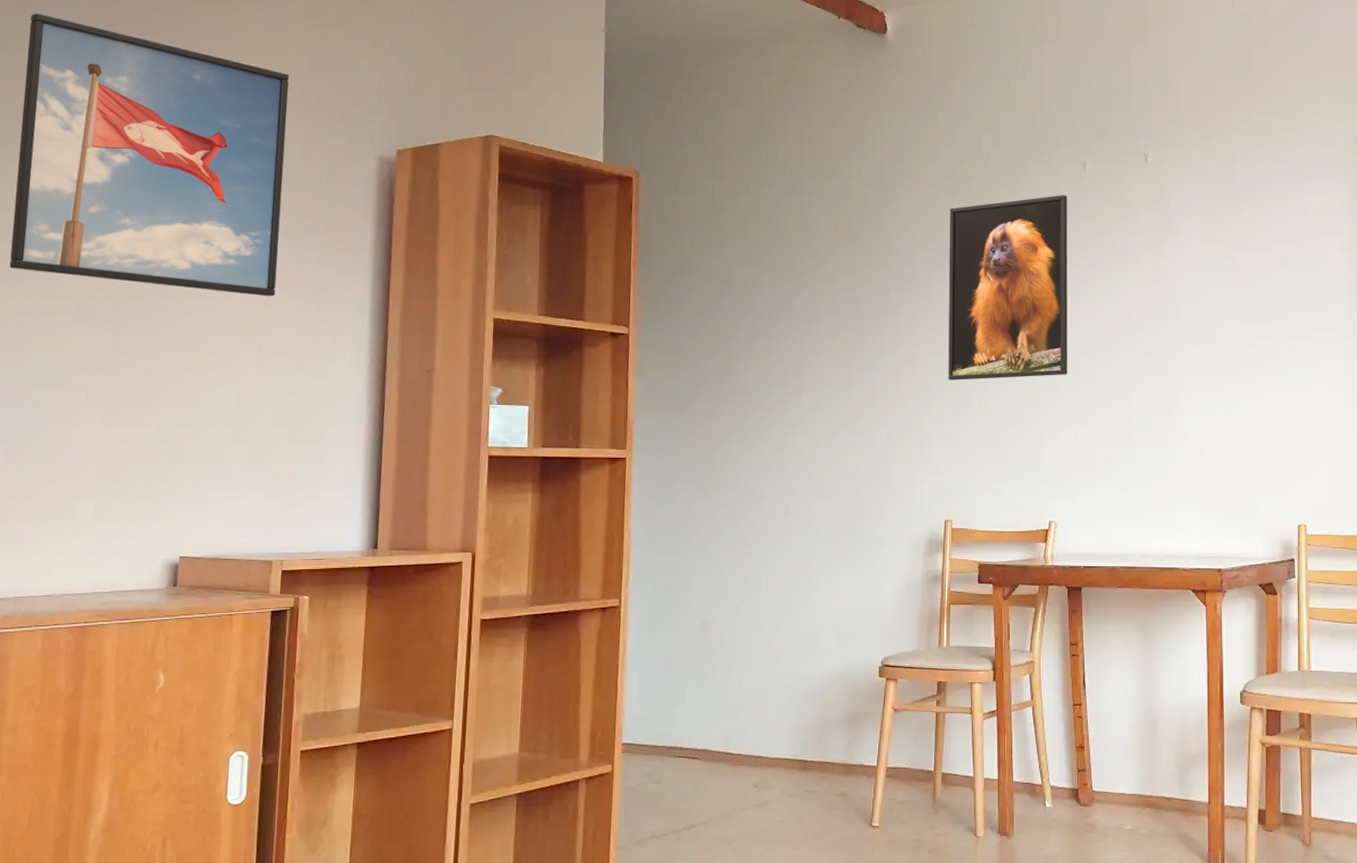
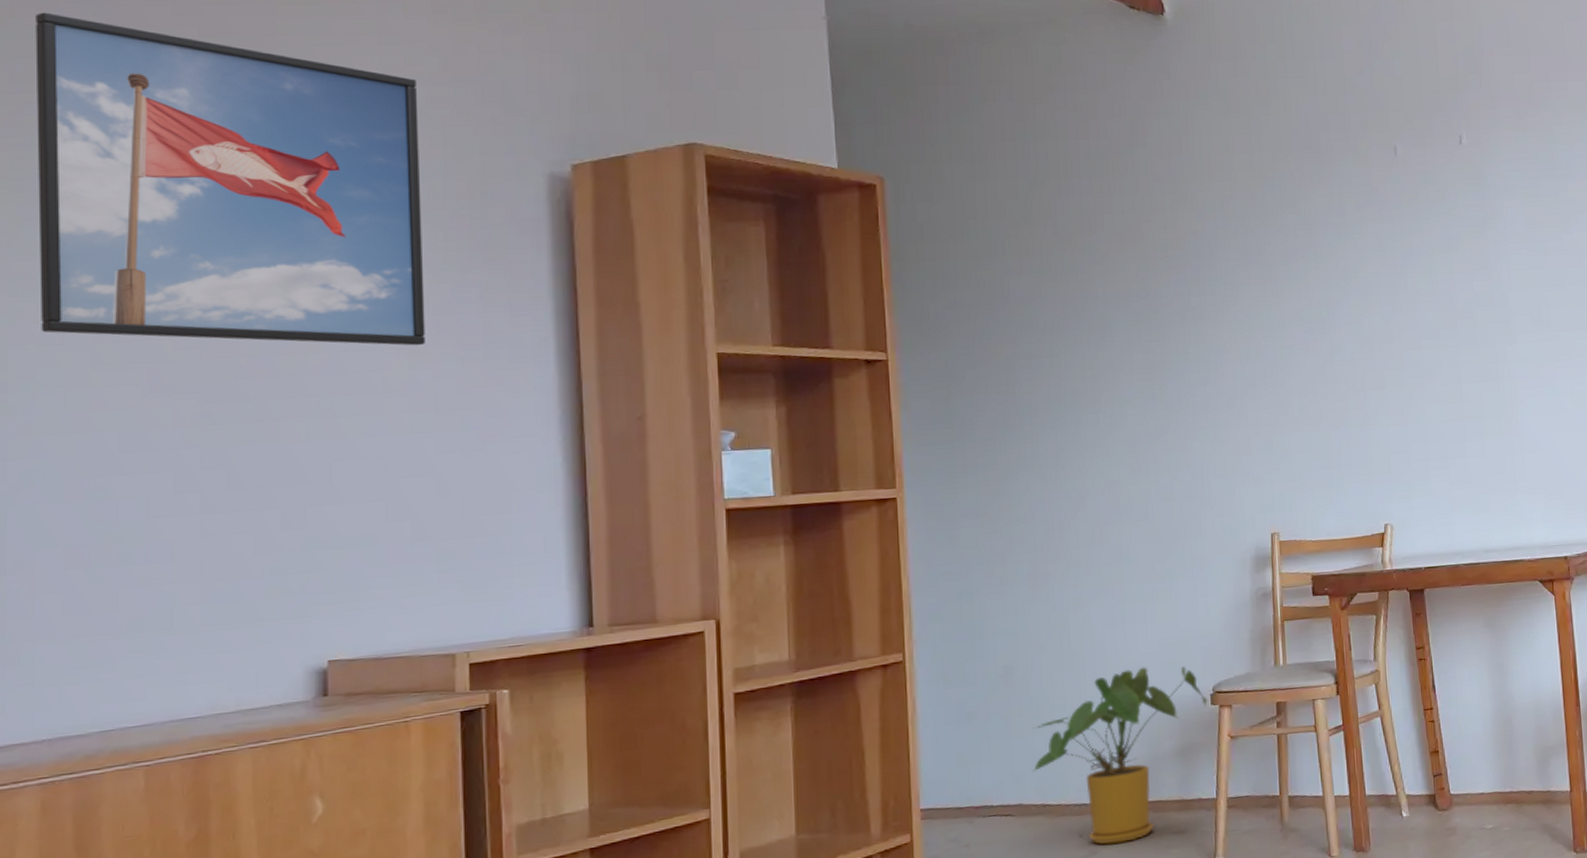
house plant: none [718,634,876,797] -> present [1032,666,1208,845]
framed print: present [948,195,1068,380] -> none [1251,182,1393,386]

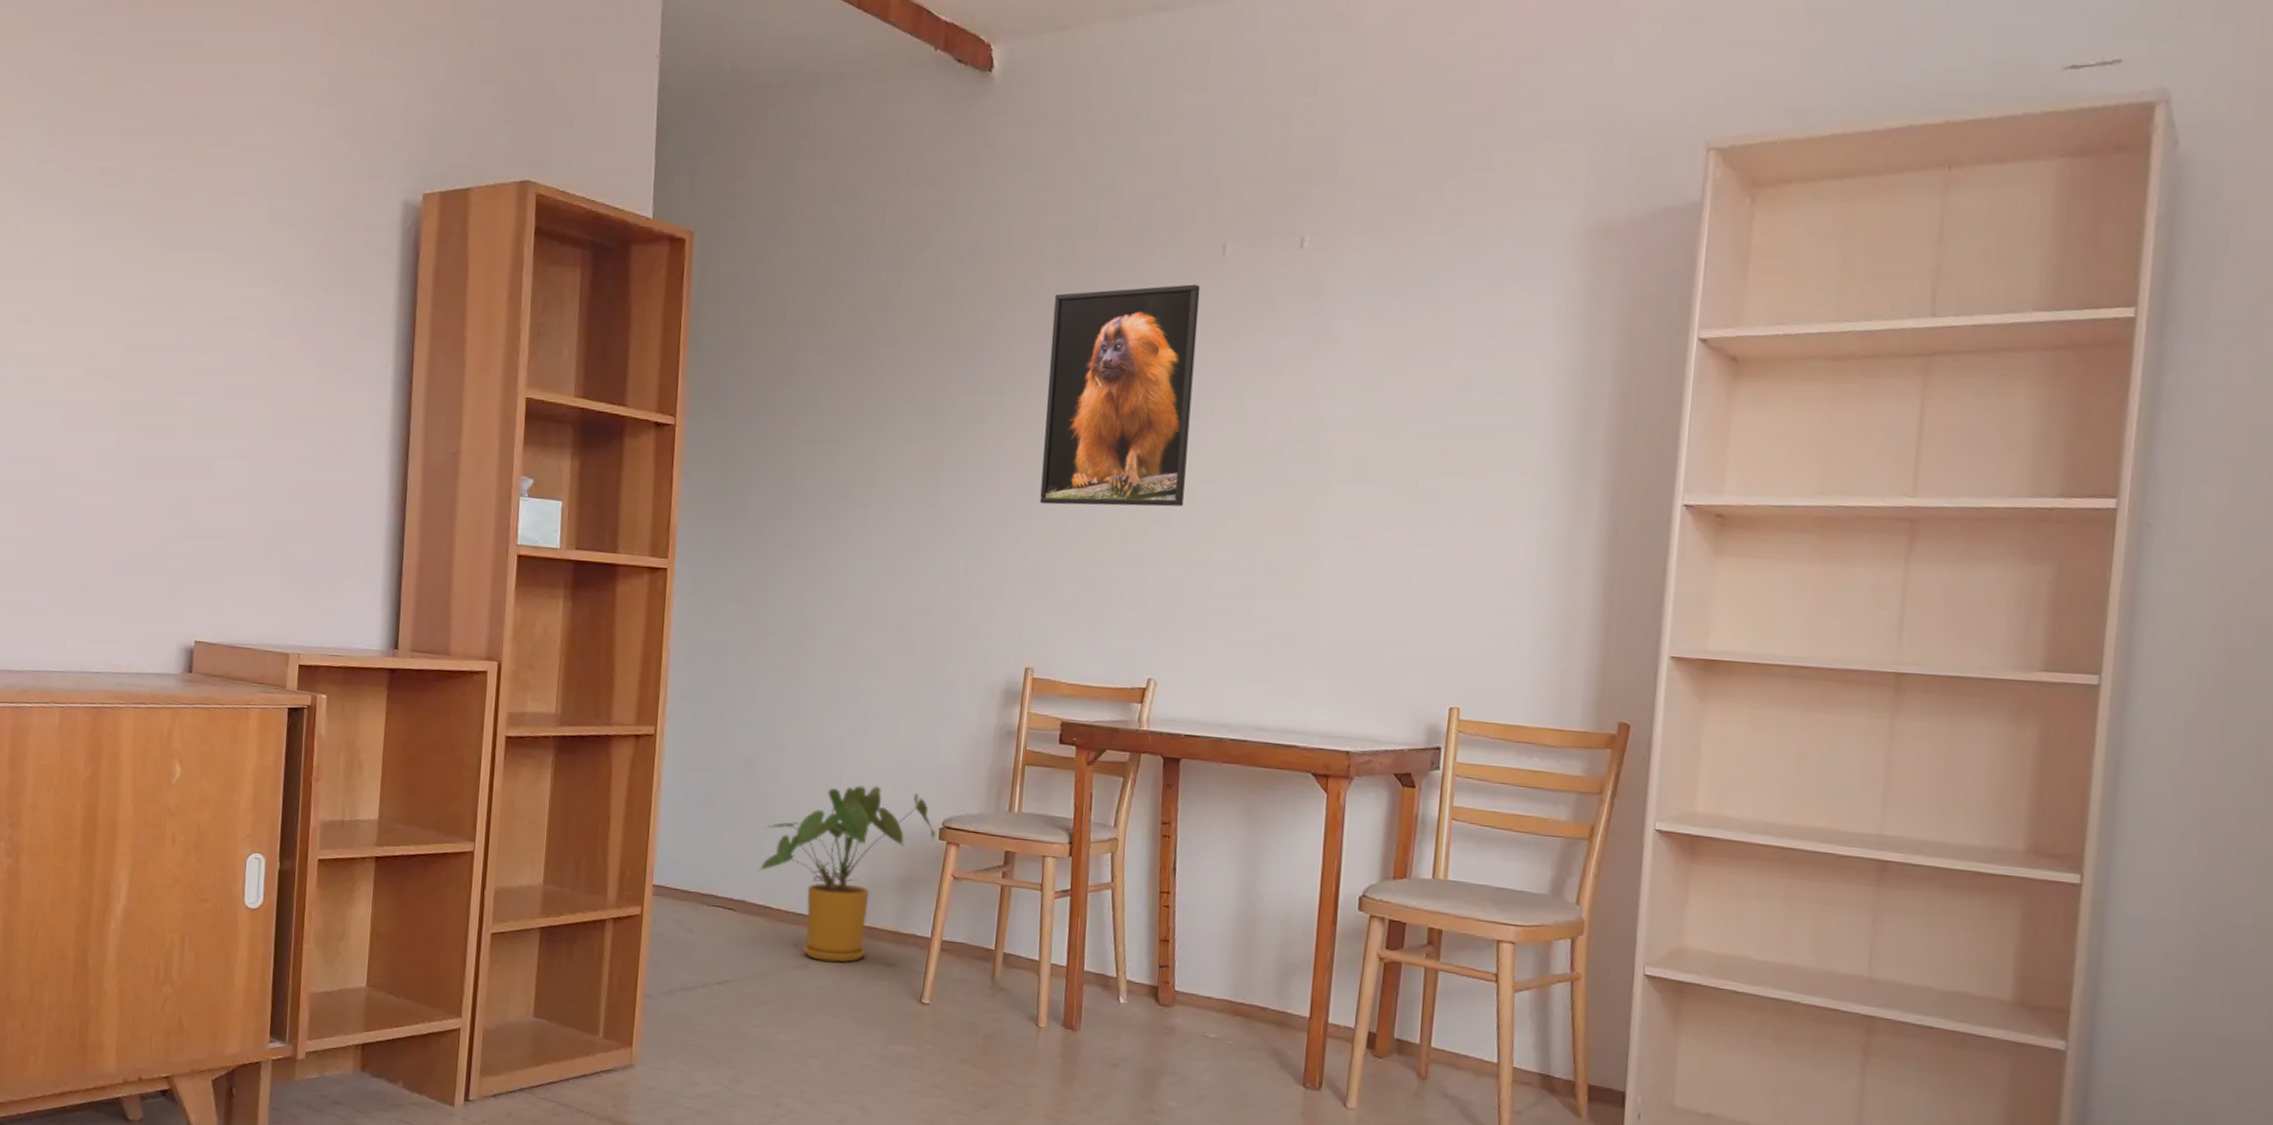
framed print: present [35,12,425,346] -> none [17,16,307,359]
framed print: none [1251,182,1393,386] -> present [1040,284,1201,507]

